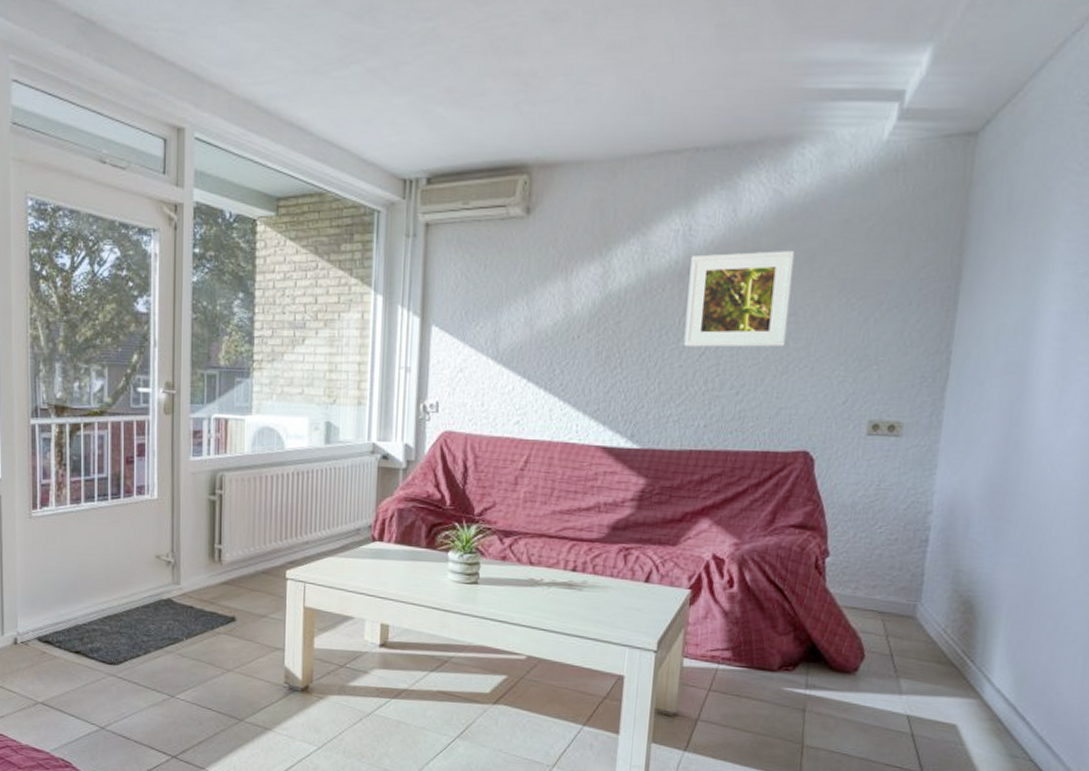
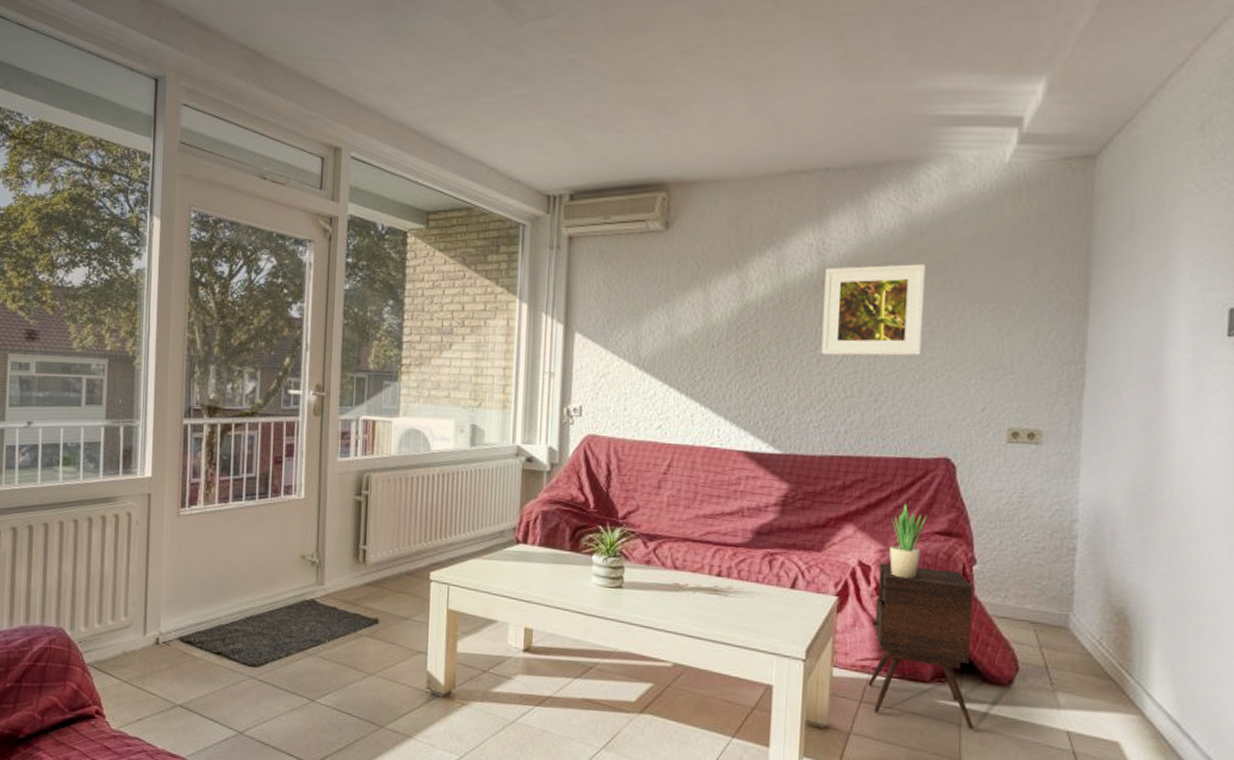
side table: none [717,556,825,715] -> present [868,563,973,730]
potted plant: none [743,494,784,572] -> present [889,501,928,579]

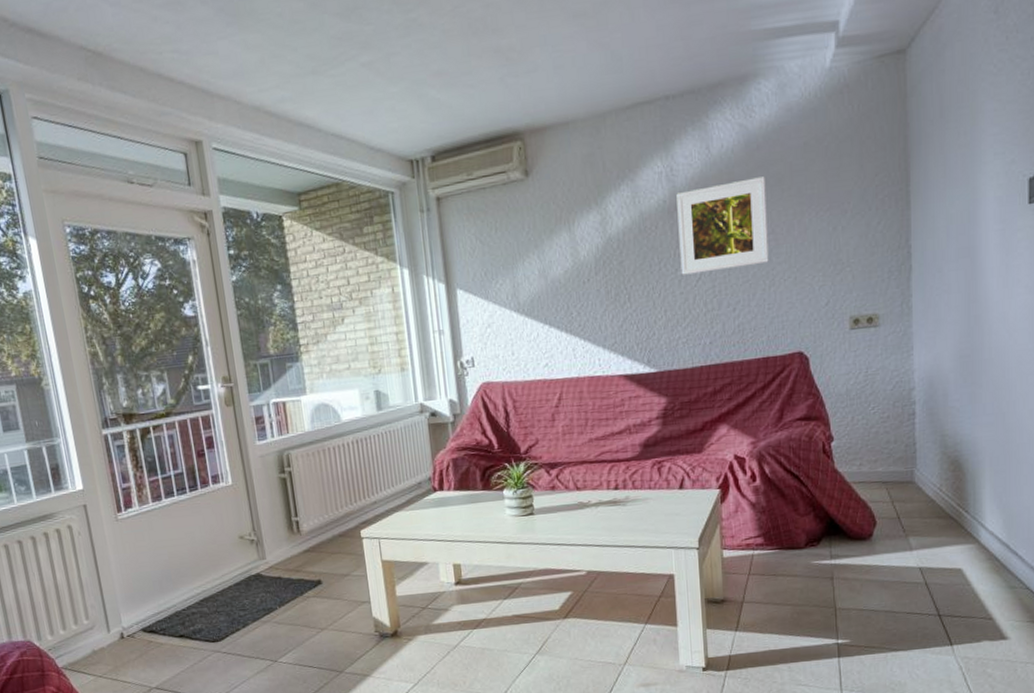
side table: present [868,563,973,730] -> none [751,450,843,582]
potted plant: present [889,501,928,579] -> none [759,395,789,464]

